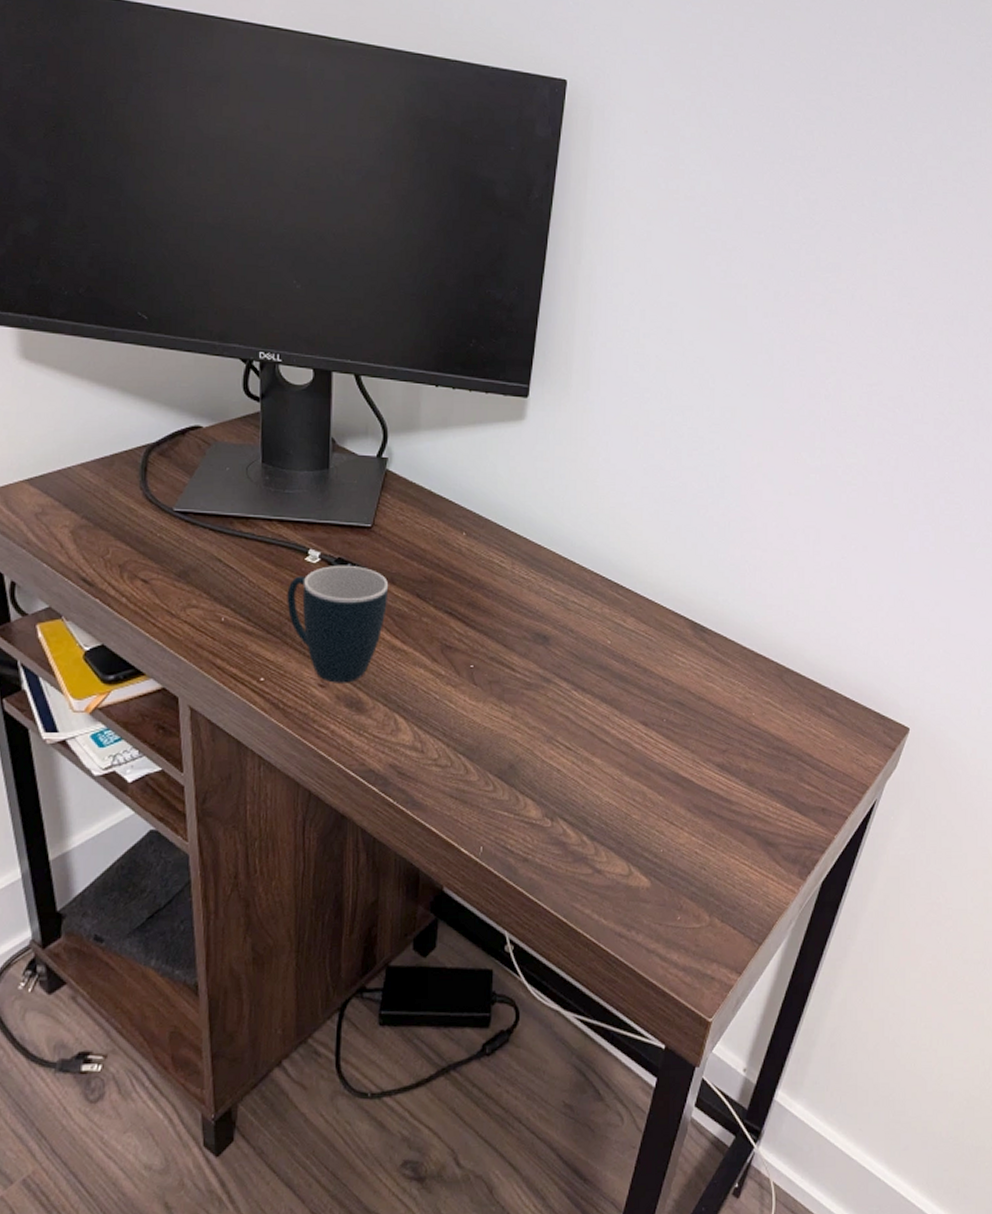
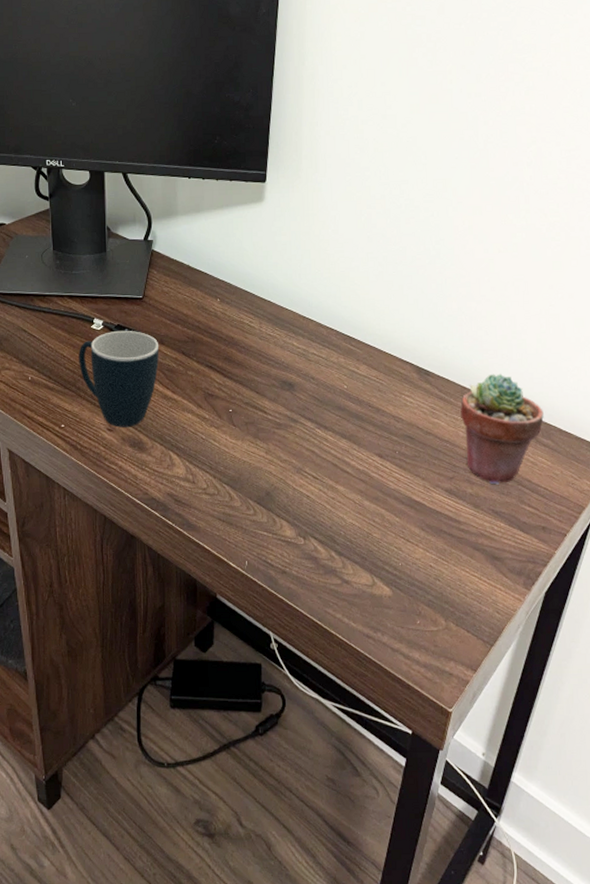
potted succulent: none [738,632,829,760] -> present [460,373,544,485]

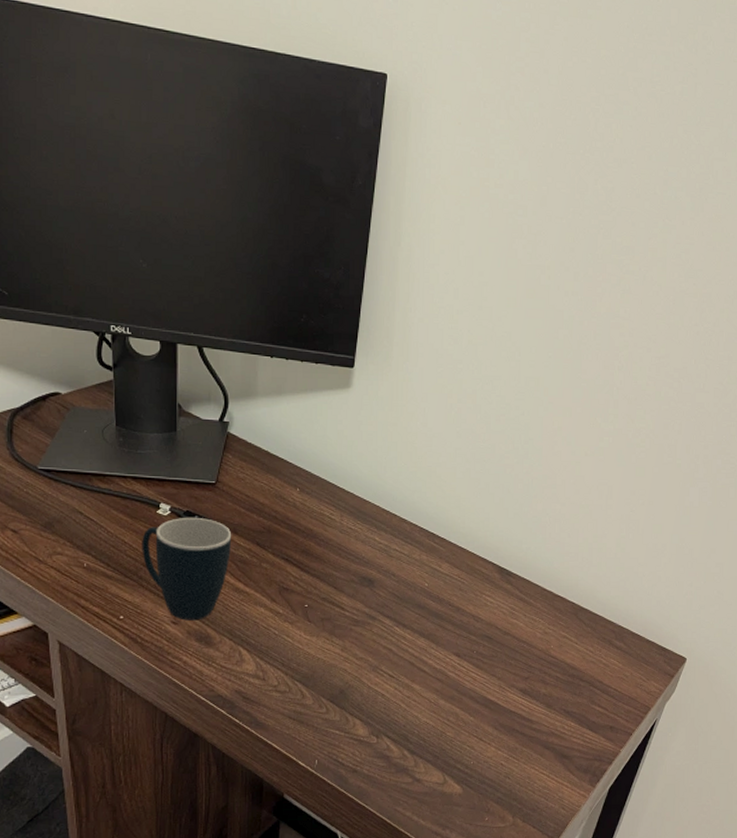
potted succulent: present [460,373,544,485] -> none [539,576,618,685]

